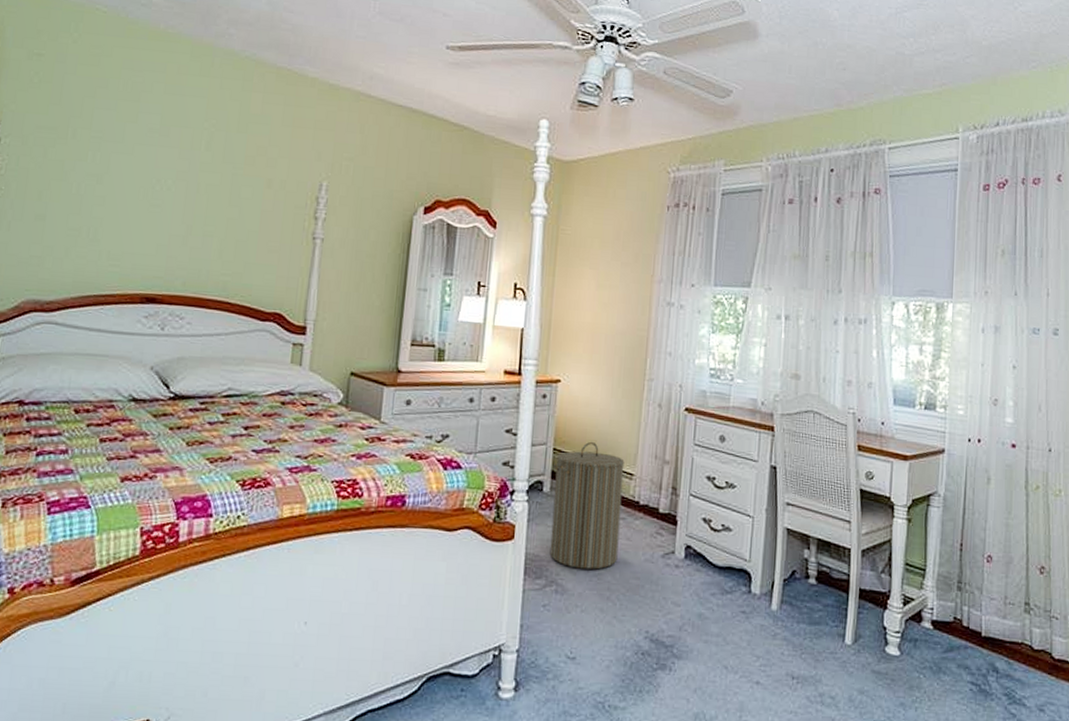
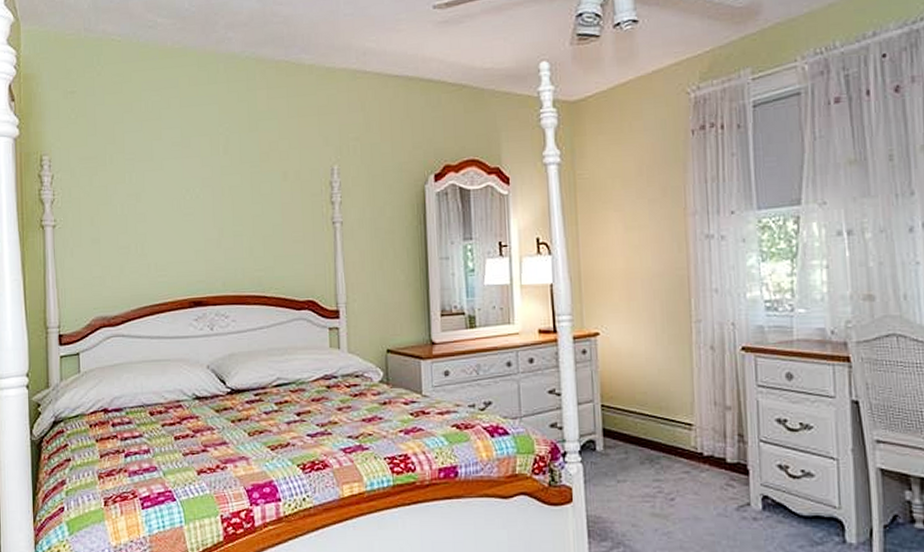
laundry hamper: present [549,441,625,570] -> none [603,393,687,528]

